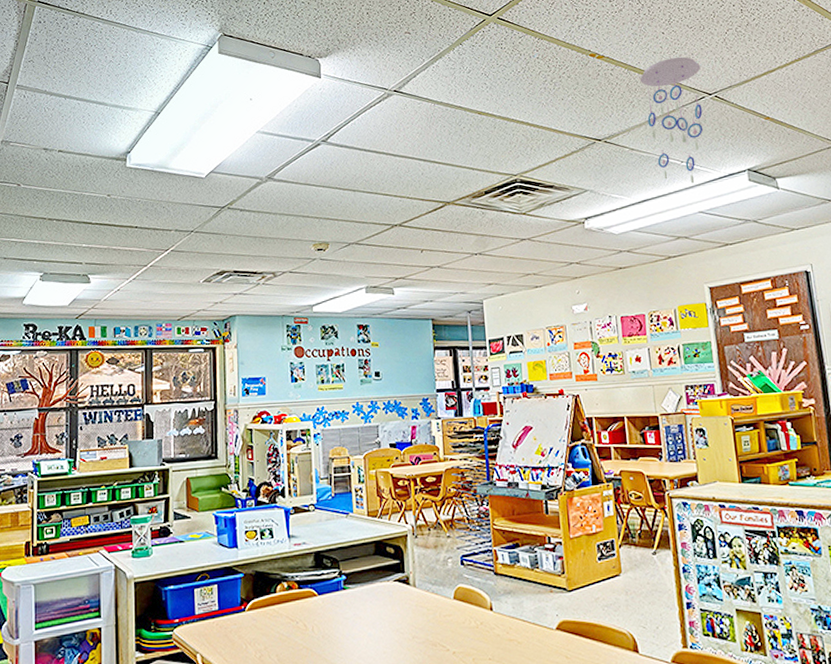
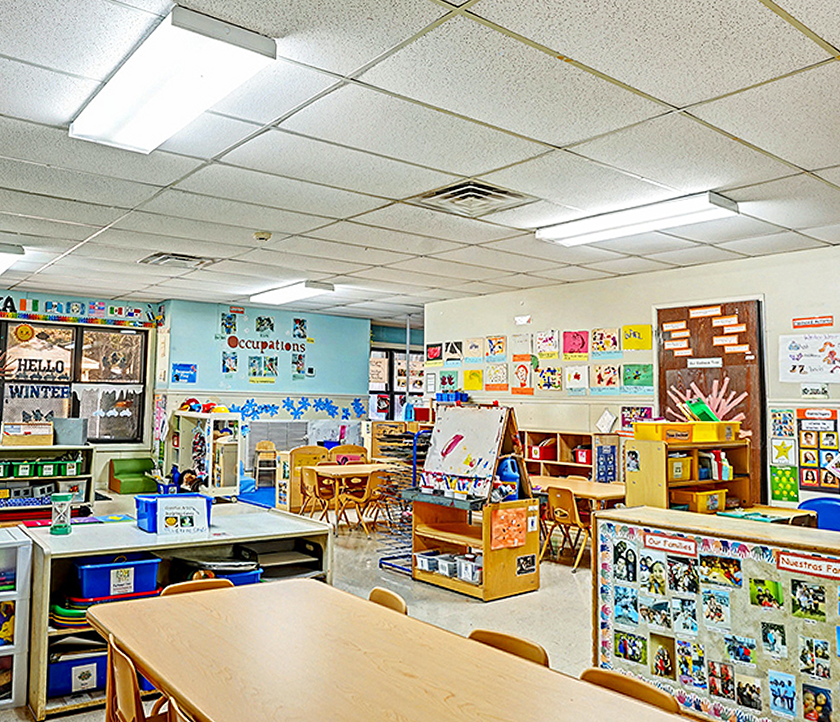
ceiling mobile: present [640,56,703,184] -> none [608,66,672,201]

